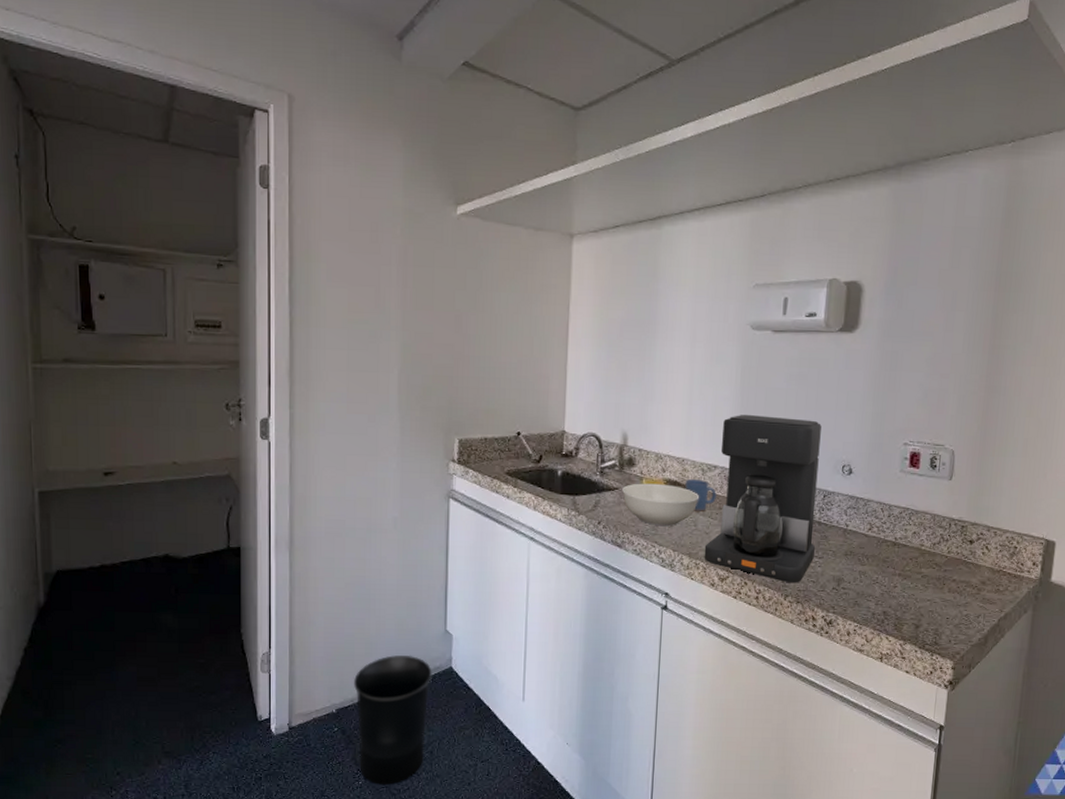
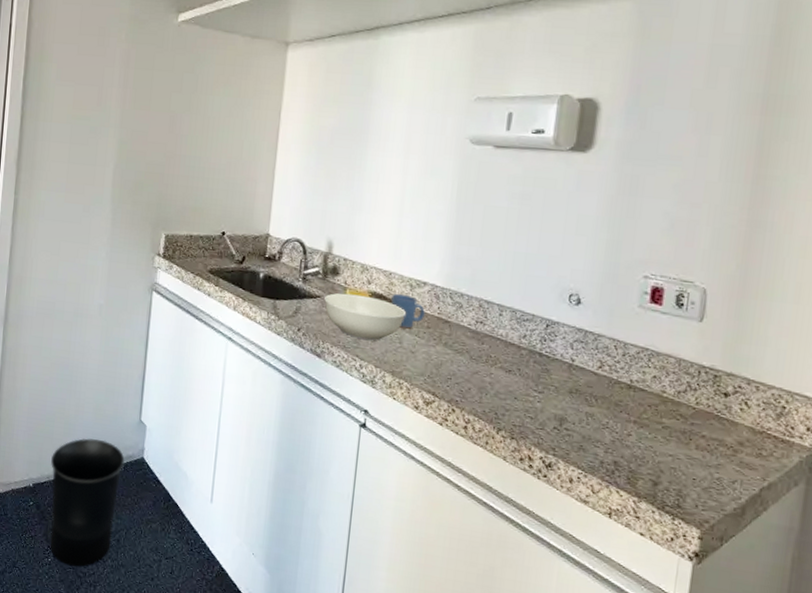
coffee maker: present [704,415,822,583] -> none [408,231,546,417]

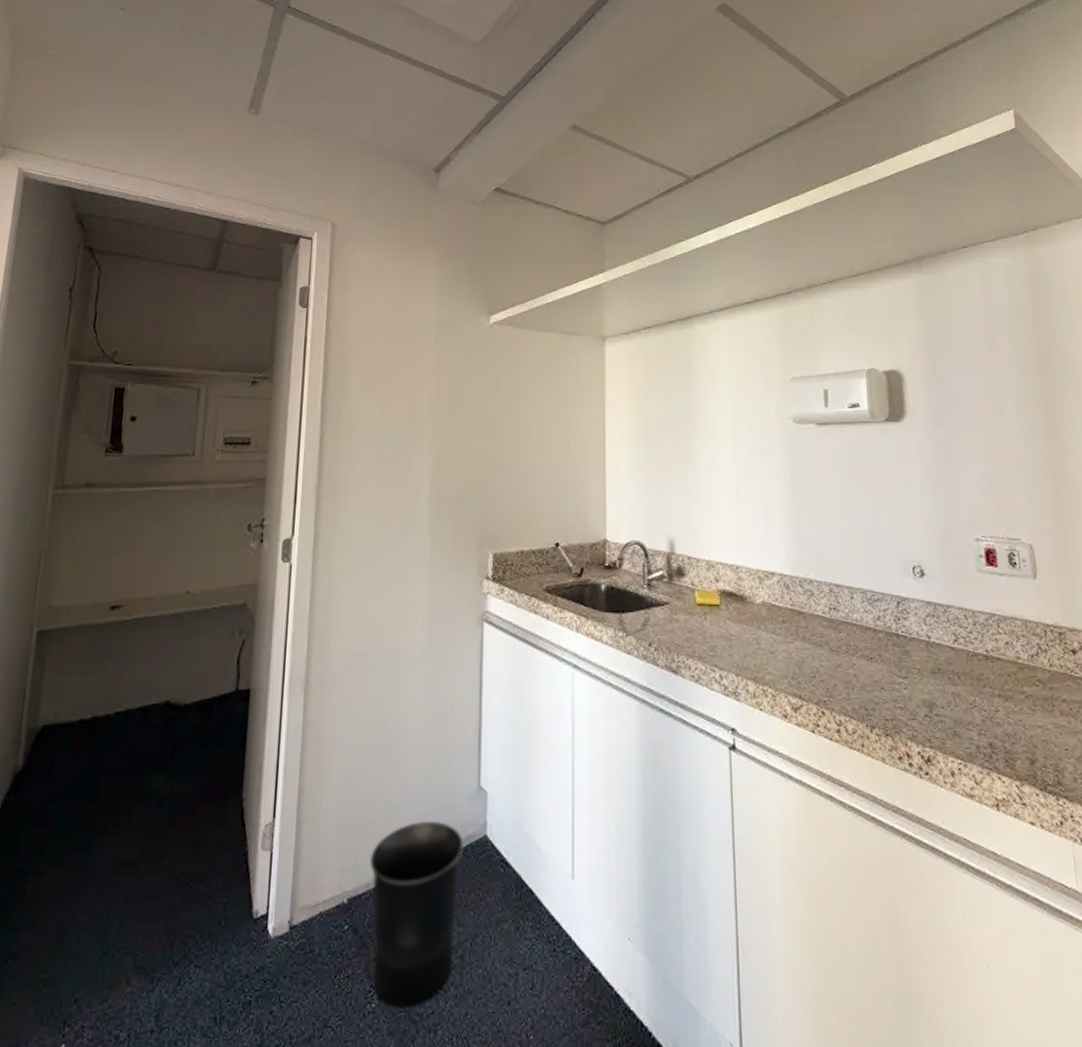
bowl: present [324,293,407,341] -> none [673,596,760,646]
mug: present [391,293,425,329] -> none [742,588,778,626]

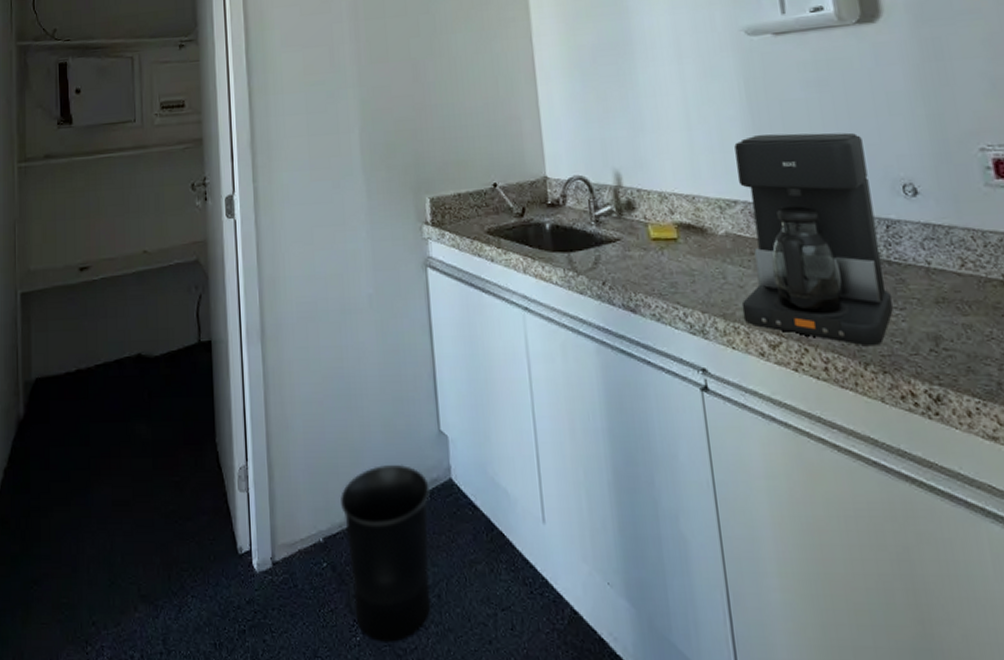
coffee maker: none [771,514,897,711] -> present [734,132,893,347]

